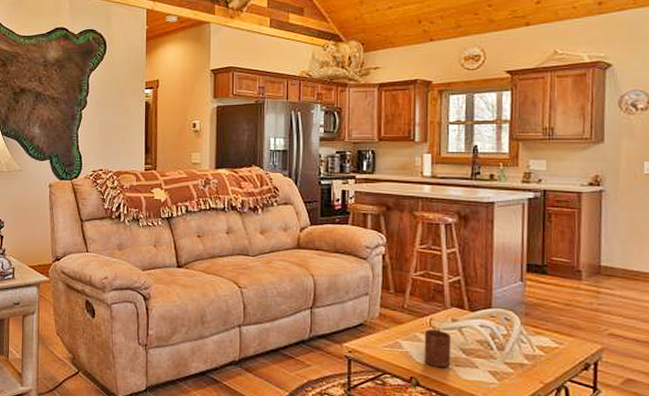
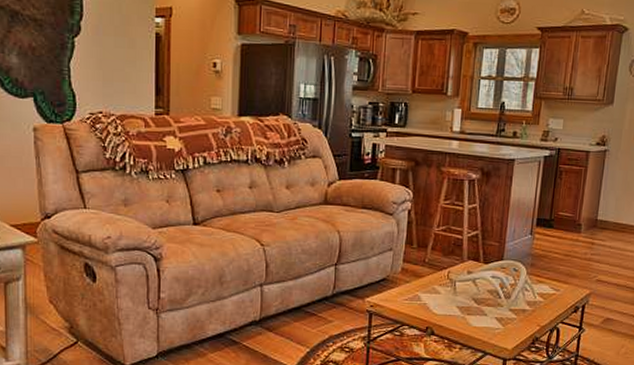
cup: present [424,329,451,367] -> none [440,281,465,316]

